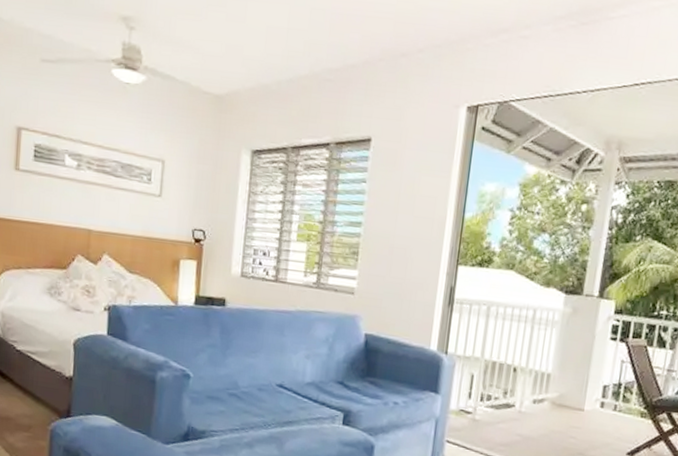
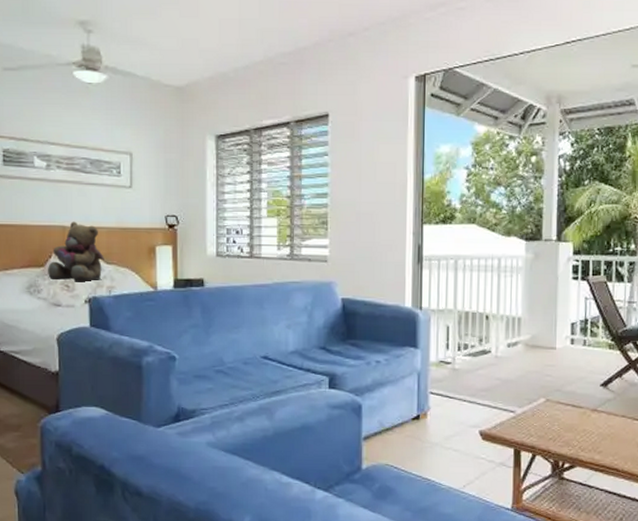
teddy bear: none [70,225,127,290] -> present [48,221,104,282]

